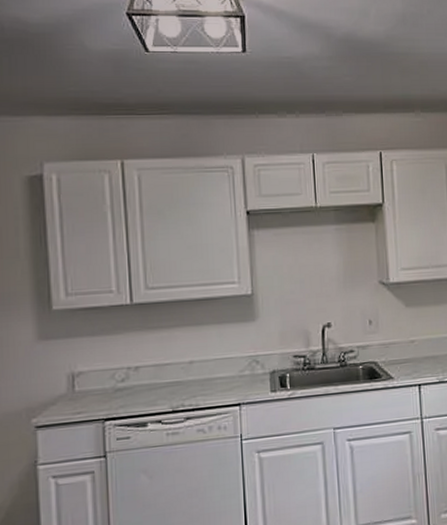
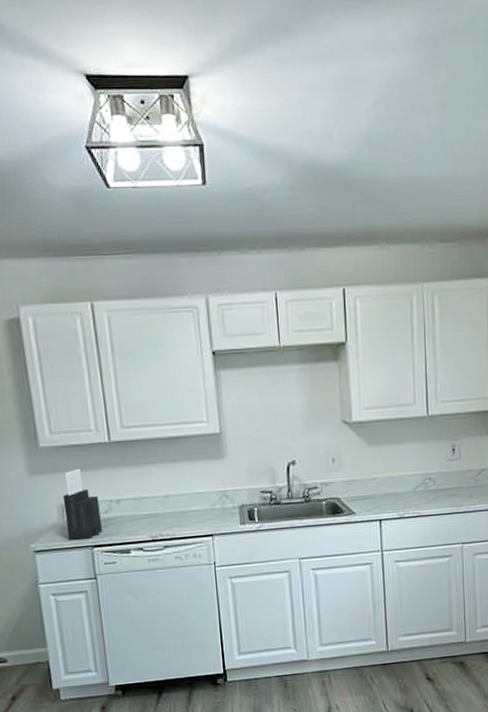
knife block: none [74,332,116,413] -> present [62,468,102,540]

